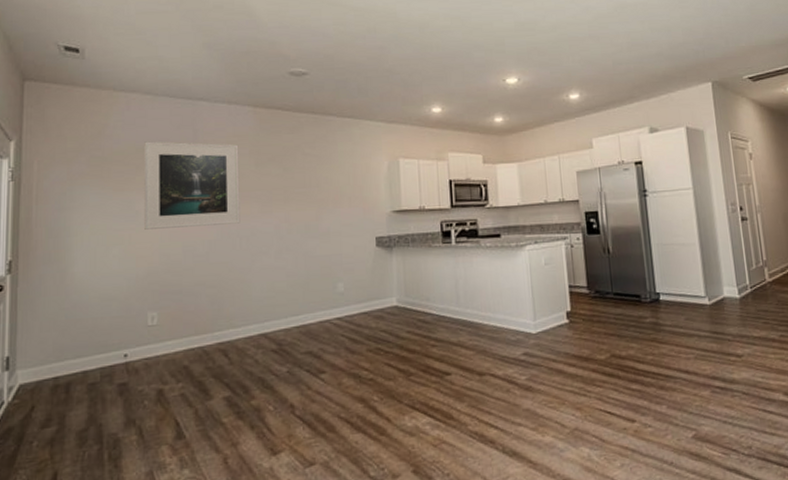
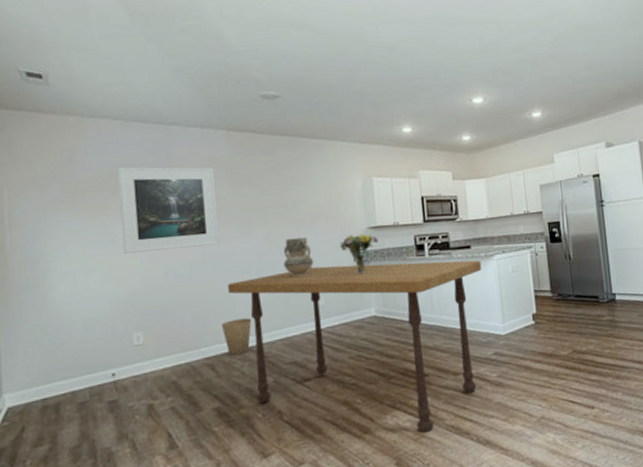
trash can: none [236,302,268,342] -> present [221,318,252,356]
dining table: none [246,250,512,439] -> present [228,260,482,433]
ceramic jug: none [304,219,335,260] -> present [284,237,314,276]
bouquet: none [362,217,403,261] -> present [340,233,379,275]

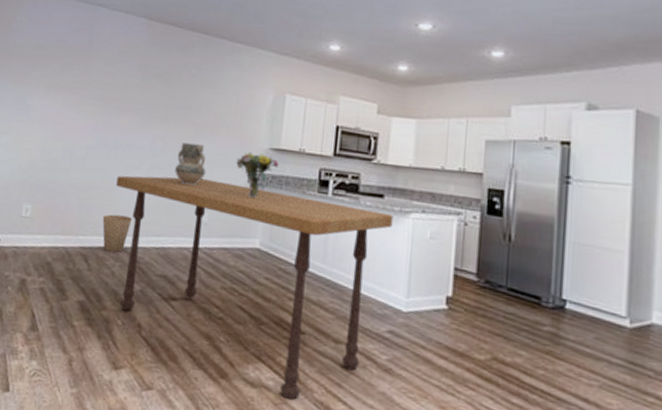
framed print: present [117,166,220,254] -> none [32,39,129,134]

